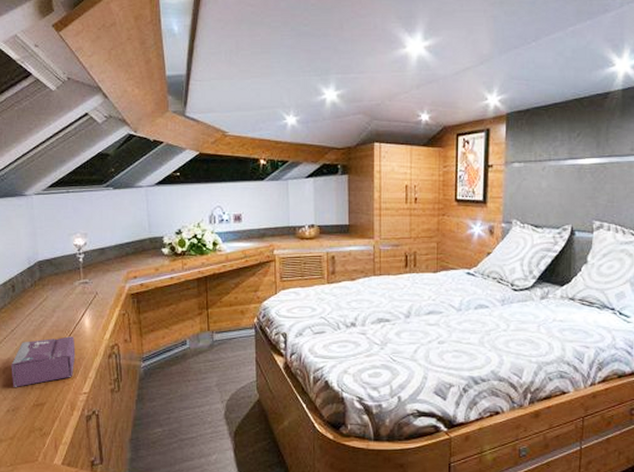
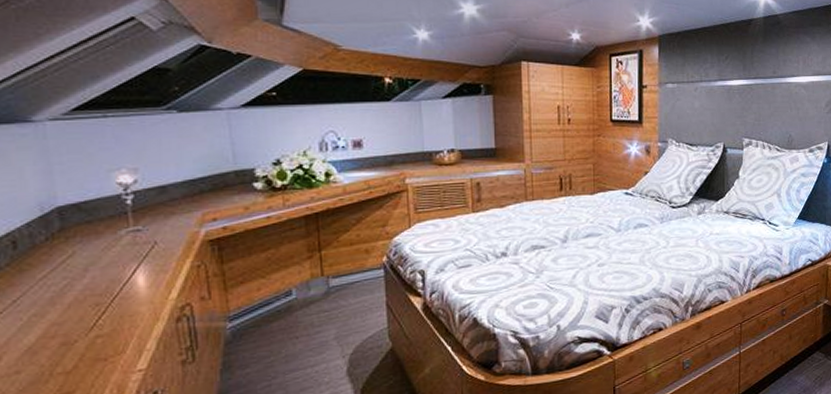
tissue box: present [11,336,76,387] -> none [12,300,124,377]

